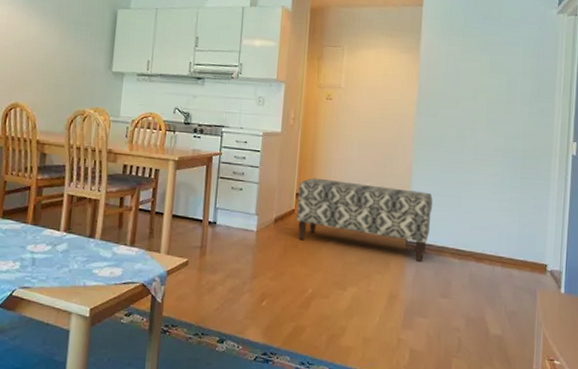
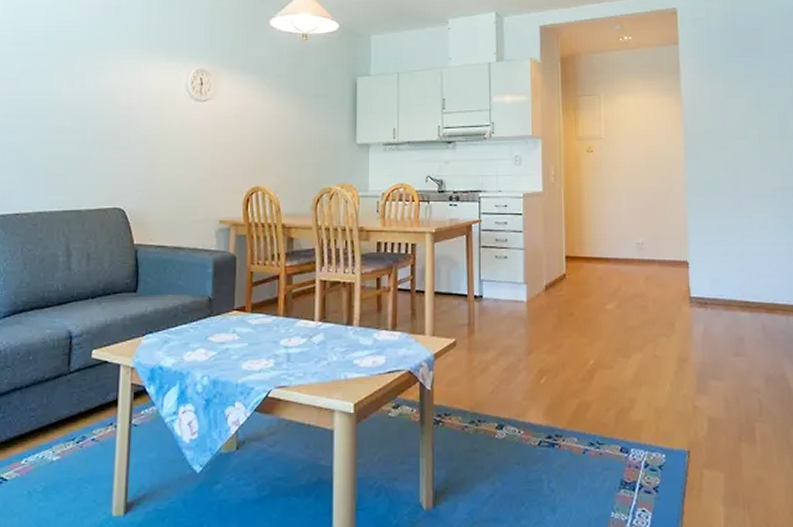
bench: present [296,177,433,263] -> none [567,237,714,320]

